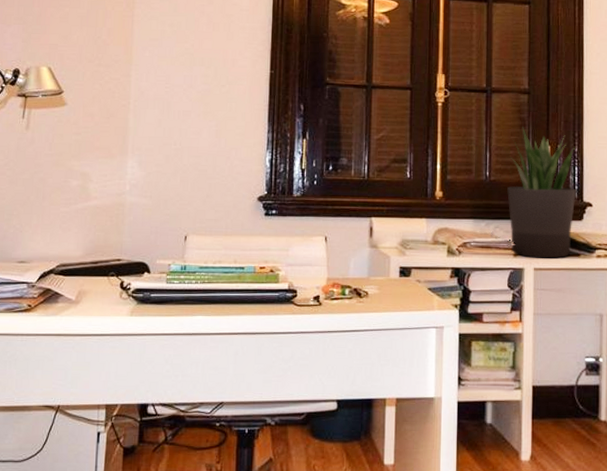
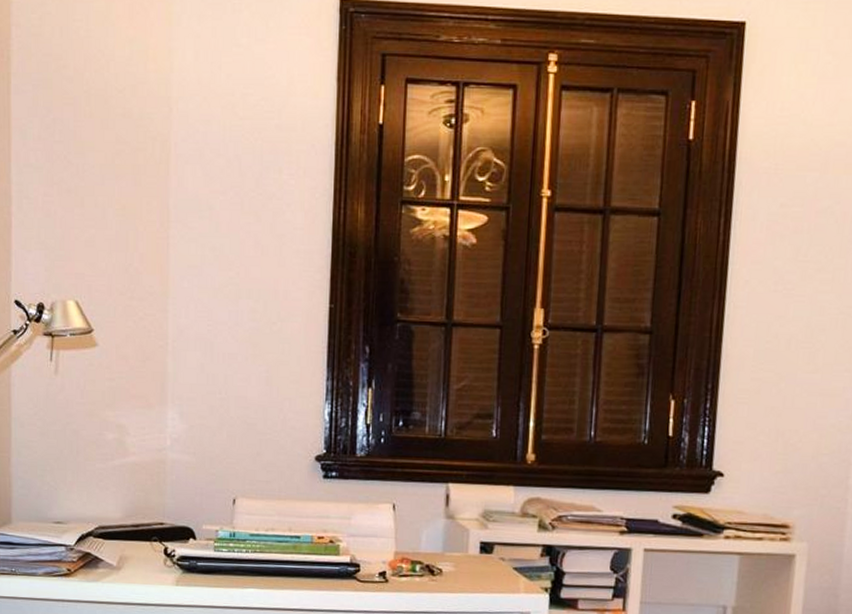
planter: present [507,126,576,259] -> none [616,375,706,538]

